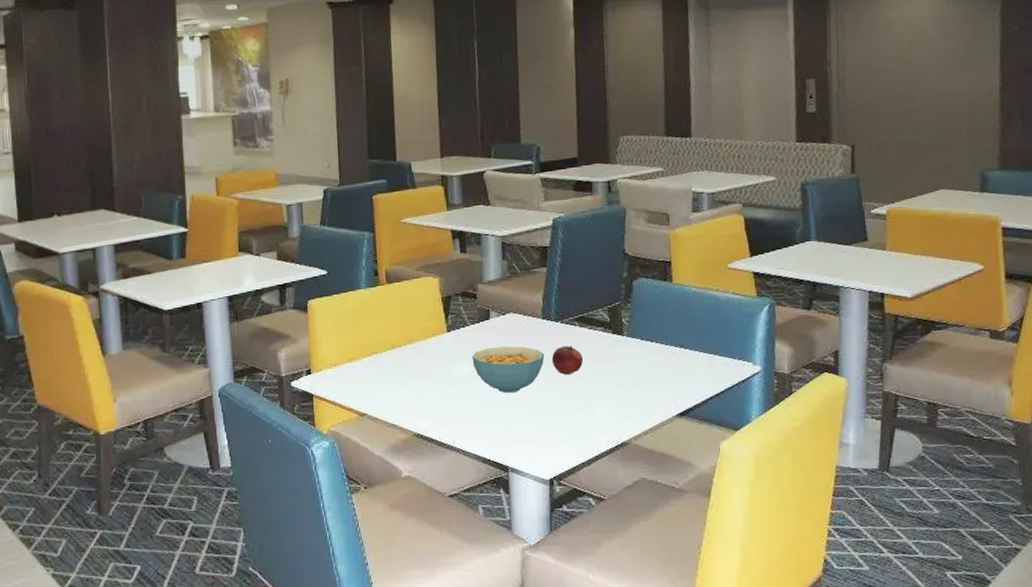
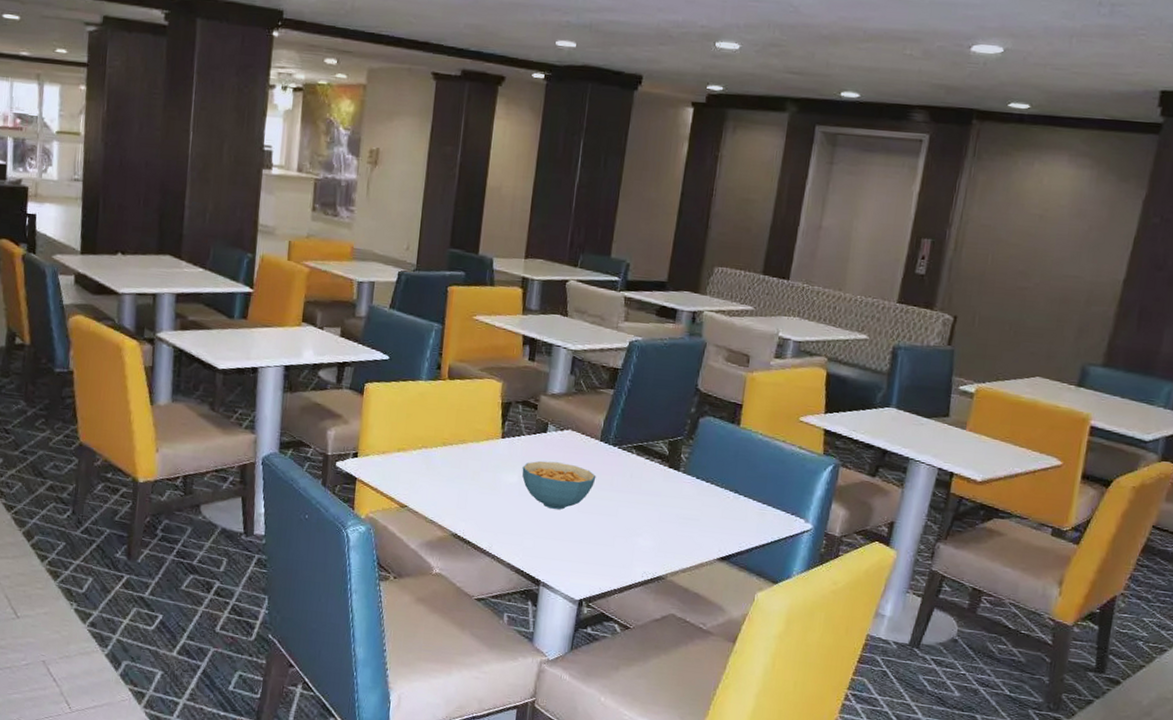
fruit: present [551,345,584,375] -> none [602,471,635,501]

